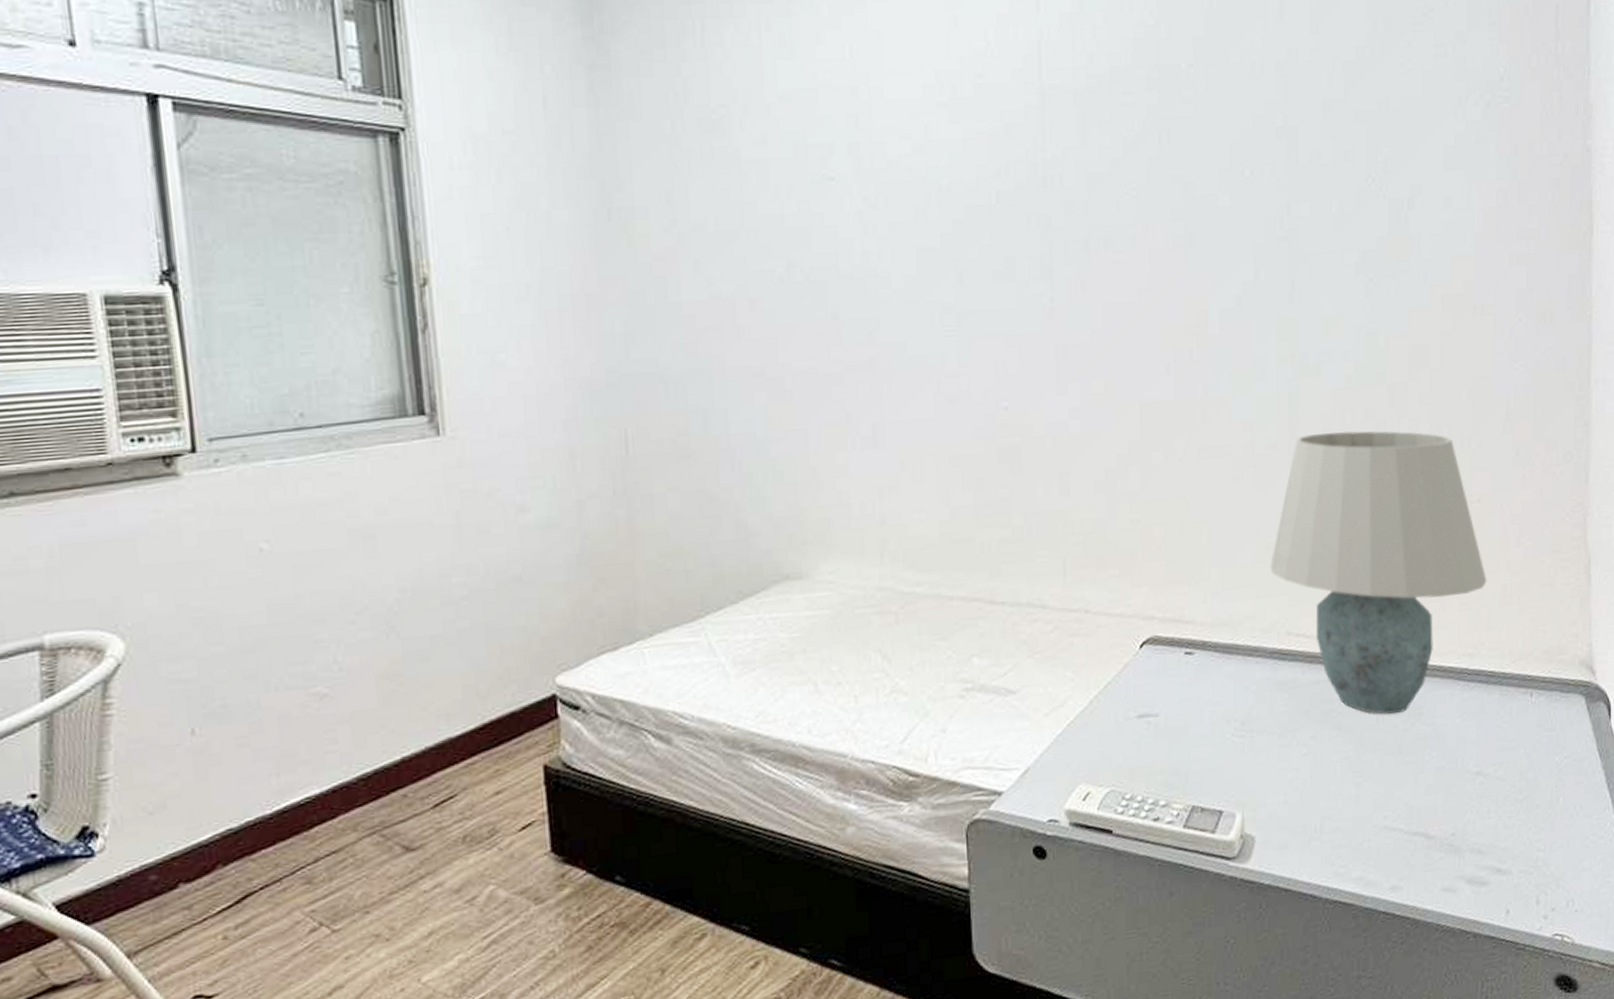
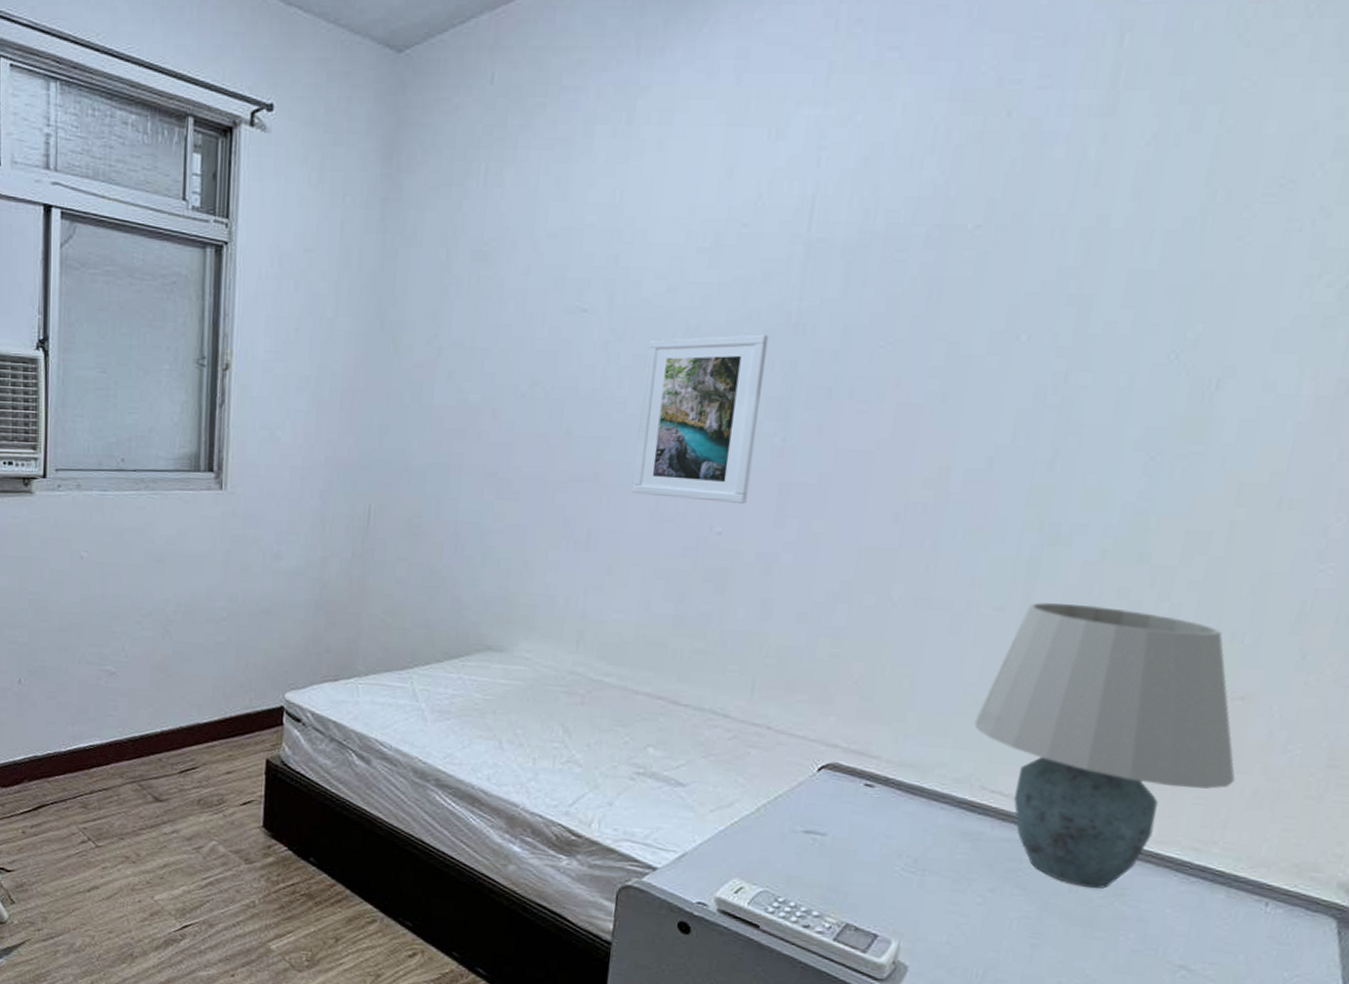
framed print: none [903,189,1027,377] -> present [631,334,769,504]

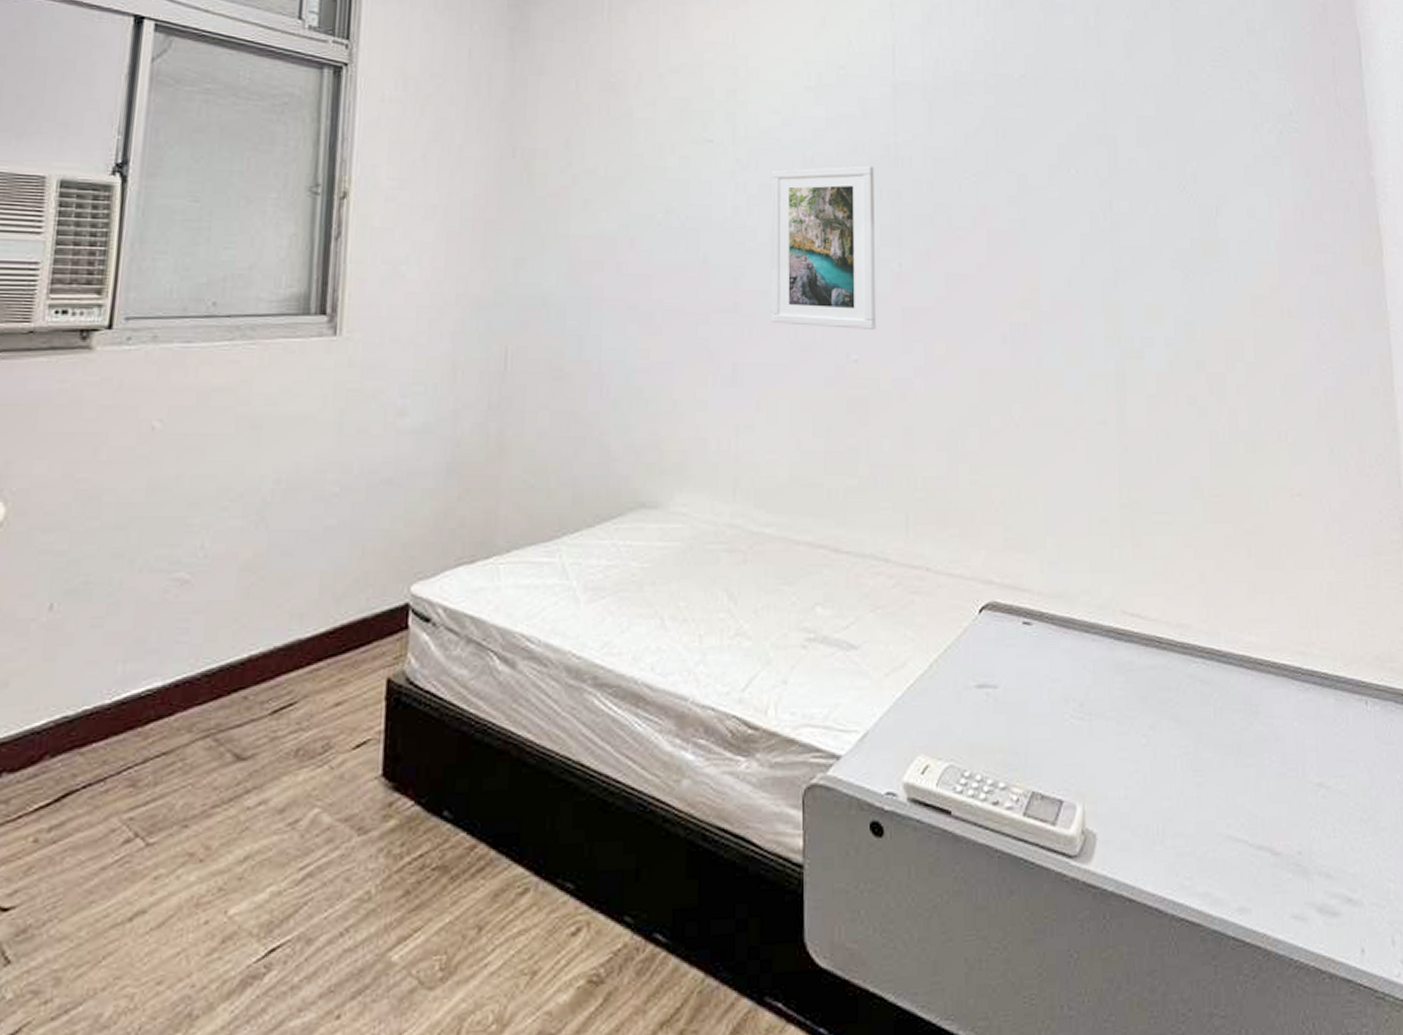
table lamp: present [974,602,1236,889] -> none [1104,413,1313,709]

